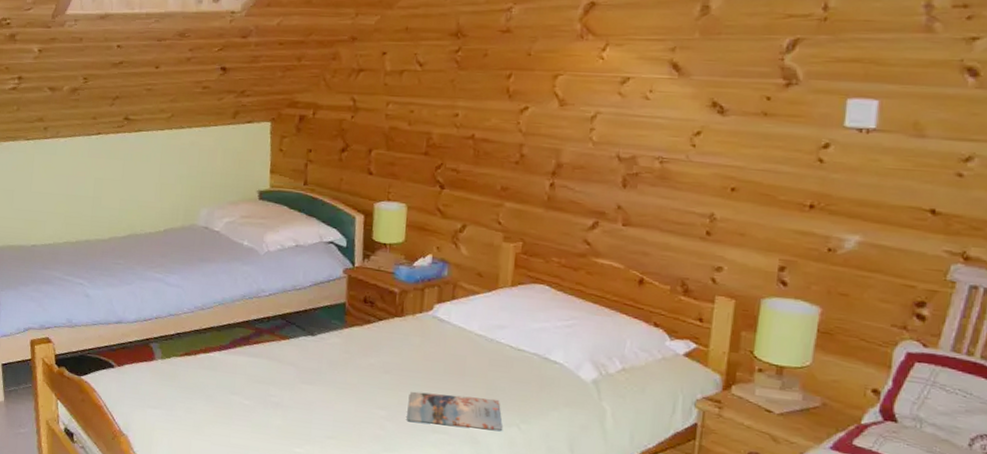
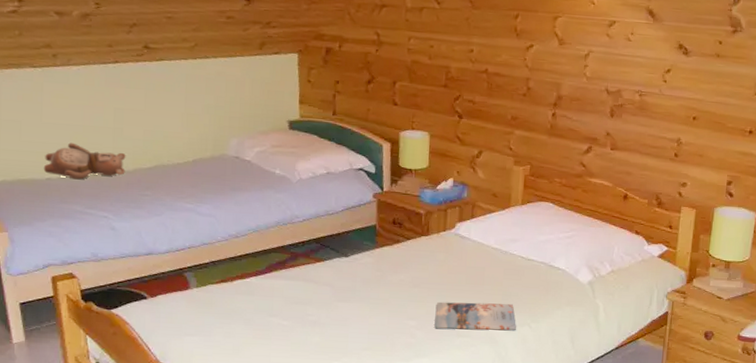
teddy bear: none [29,211,103,247] -> present [43,142,126,180]

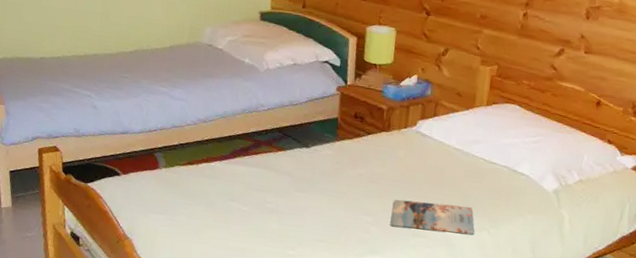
teddy bear: present [43,142,126,180] -> none [39,25,111,60]

